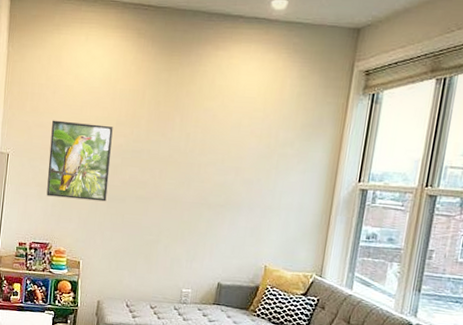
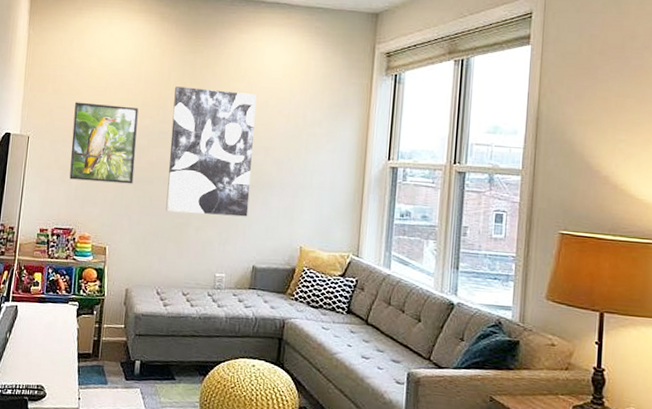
wall art: none [137,105,230,236] -> present [166,86,257,217]

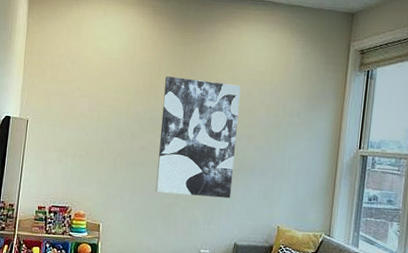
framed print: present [69,102,139,184] -> none [66,88,131,167]

